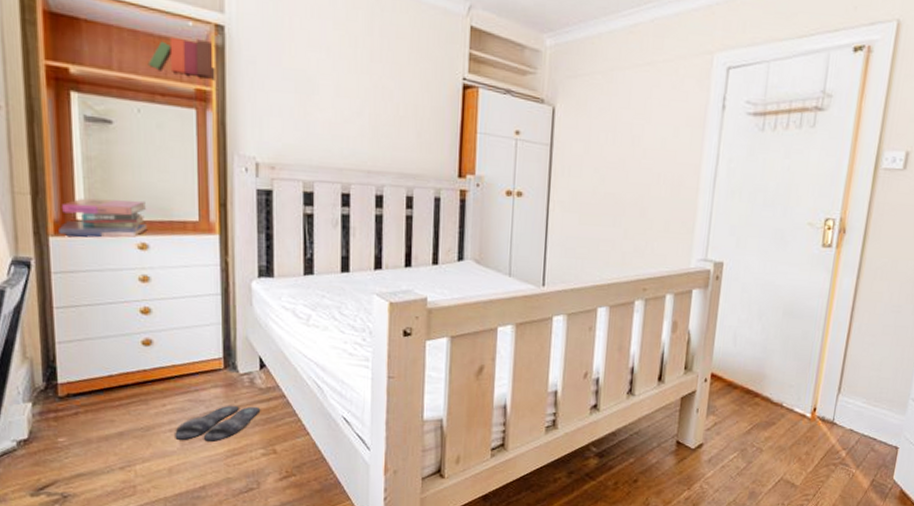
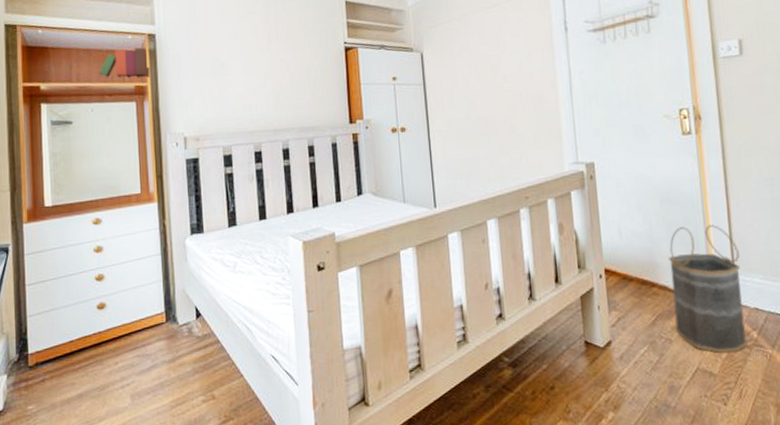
books: present [59,198,148,239] -> none [31,182,100,222]
slippers: present [175,405,261,442] -> none [126,354,199,395]
basket: none [768,342,849,467] -> present [668,225,748,353]

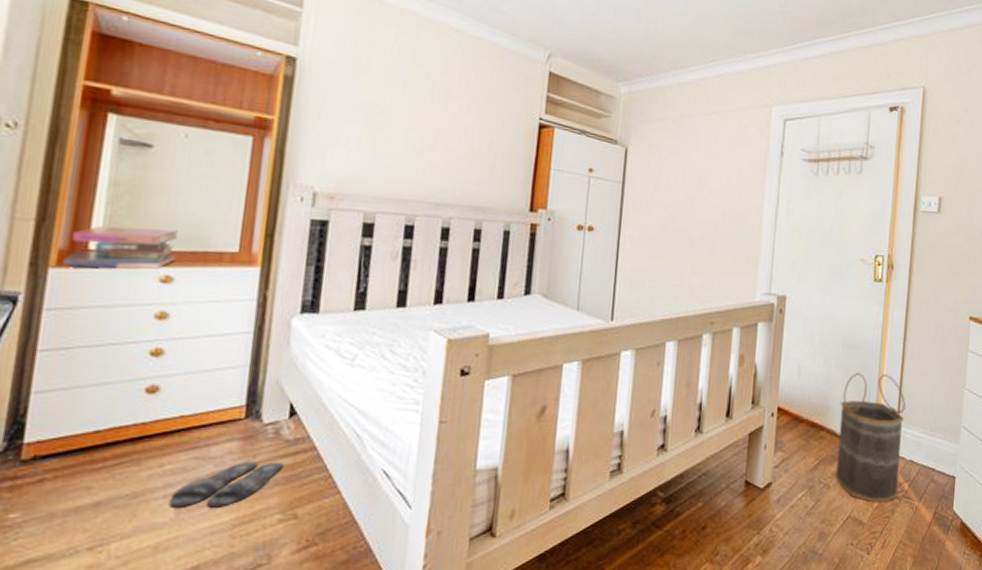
books: none [31,182,100,222] -> present [62,225,178,271]
books: present [98,47,150,78] -> none [204,65,283,110]
slippers: none [126,354,199,395] -> present [169,461,284,508]

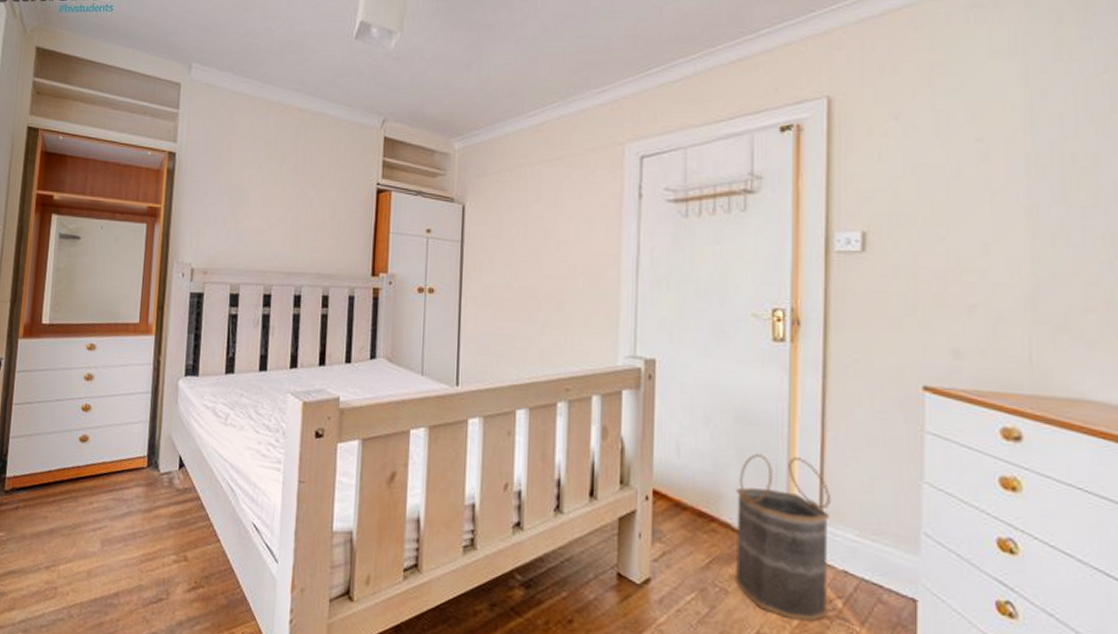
books: present [62,225,178,271] -> none [27,304,98,340]
slippers: present [169,461,284,508] -> none [97,505,176,544]

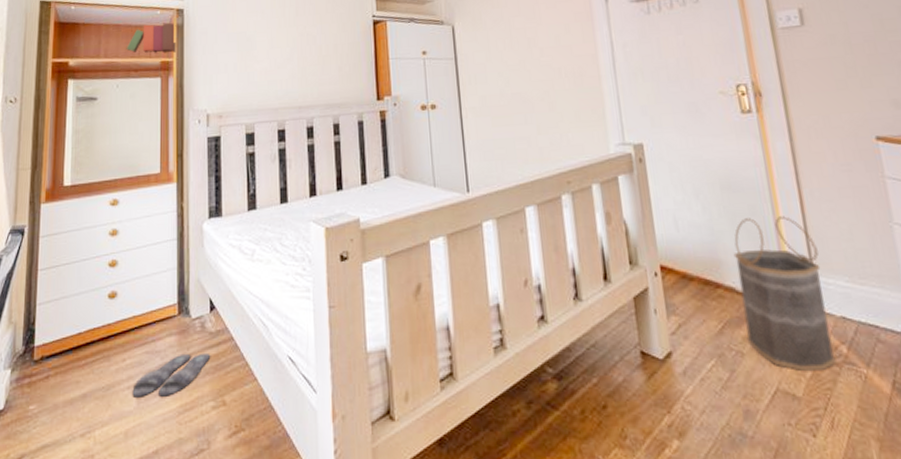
slippers: none [97,505,176,544] -> present [132,352,211,398]
books: none [113,165,167,199] -> present [126,22,176,54]

